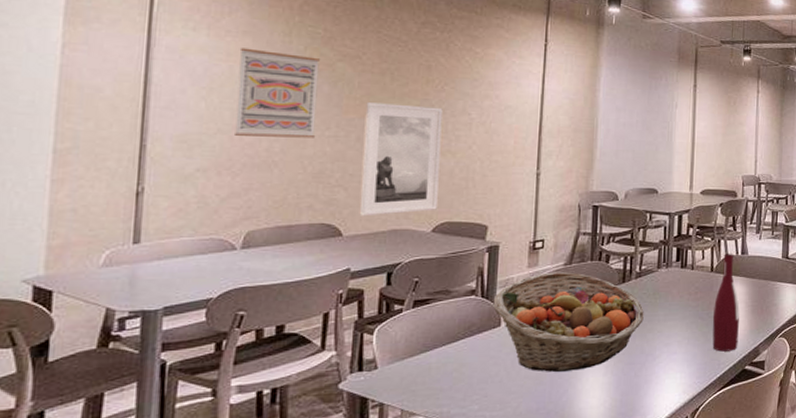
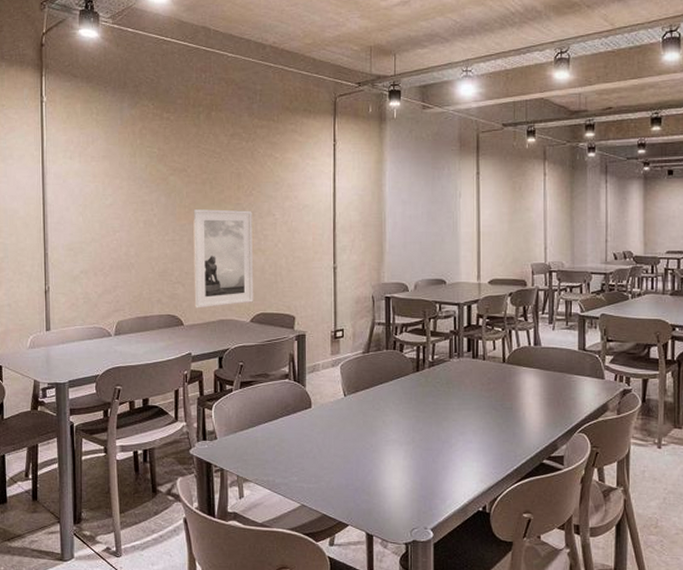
wall art: present [235,48,320,138] -> none [101,170,159,243]
fruit basket: present [493,272,644,372] -> none [304,360,438,452]
wine bottle: present [712,254,740,352] -> none [506,345,534,444]

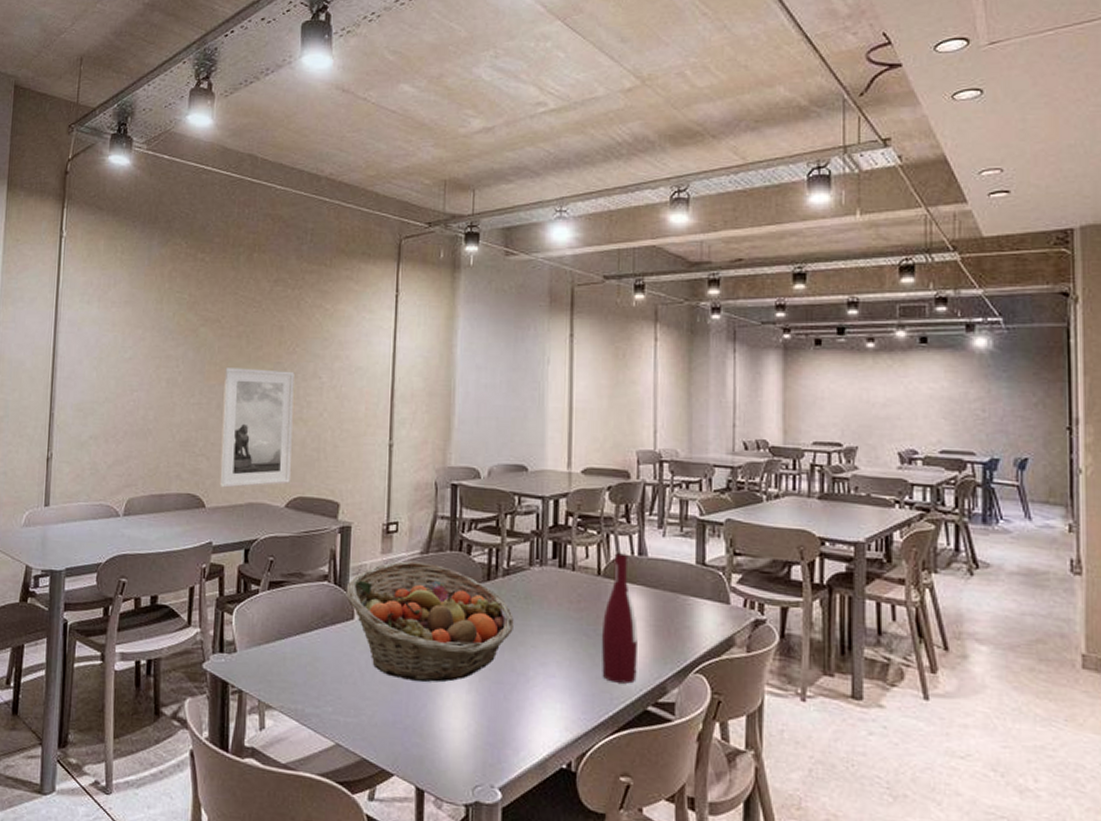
fruit basket: none [304,360,438,452] -> present [346,561,514,682]
wine bottle: none [506,345,534,444] -> present [601,553,638,684]

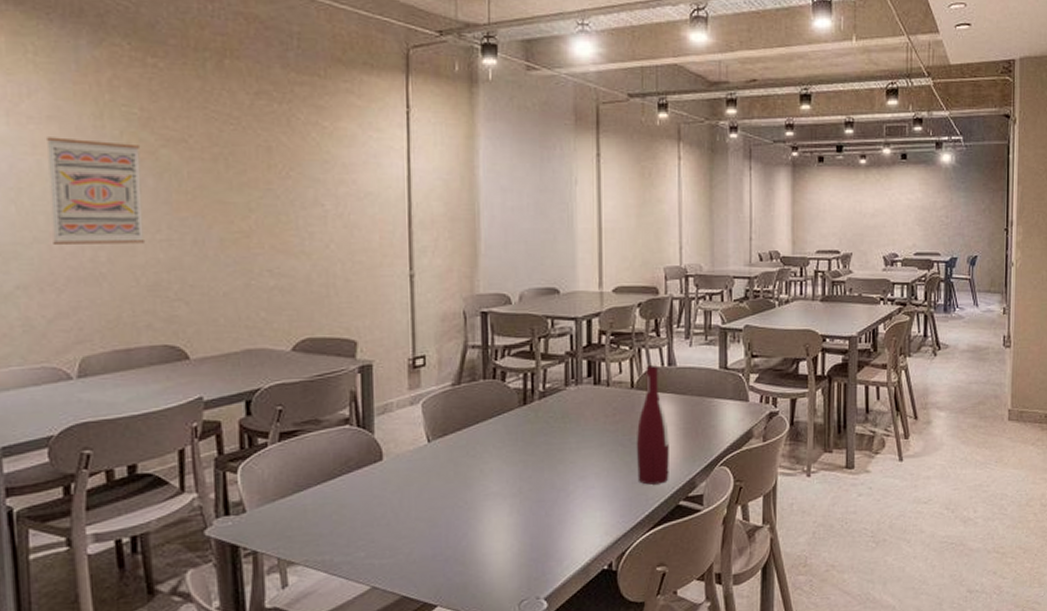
wall art: none [118,318,186,406] -> present [45,137,146,244]
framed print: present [219,368,295,488] -> none [199,197,295,335]
fruit basket: present [346,561,514,682] -> none [371,394,552,513]

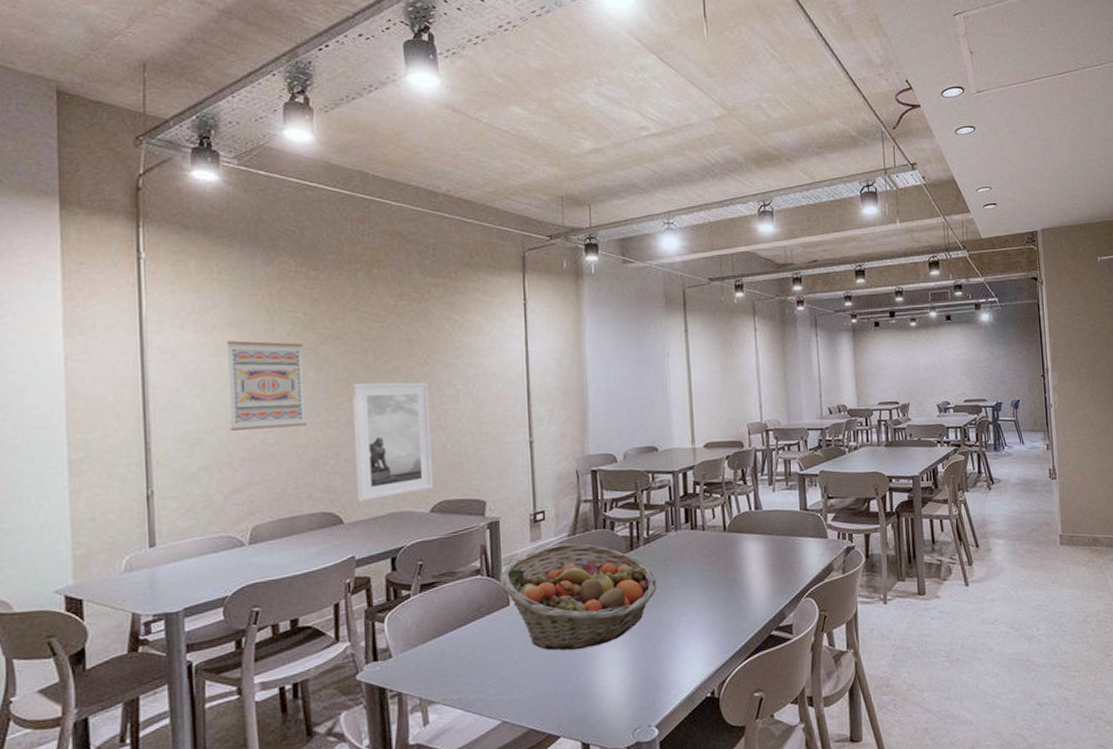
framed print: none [199,197,295,335] -> present [352,381,433,502]
fruit basket: none [371,394,552,513] -> present [499,543,657,651]
wine bottle: present [636,365,669,485] -> none [730,510,761,618]

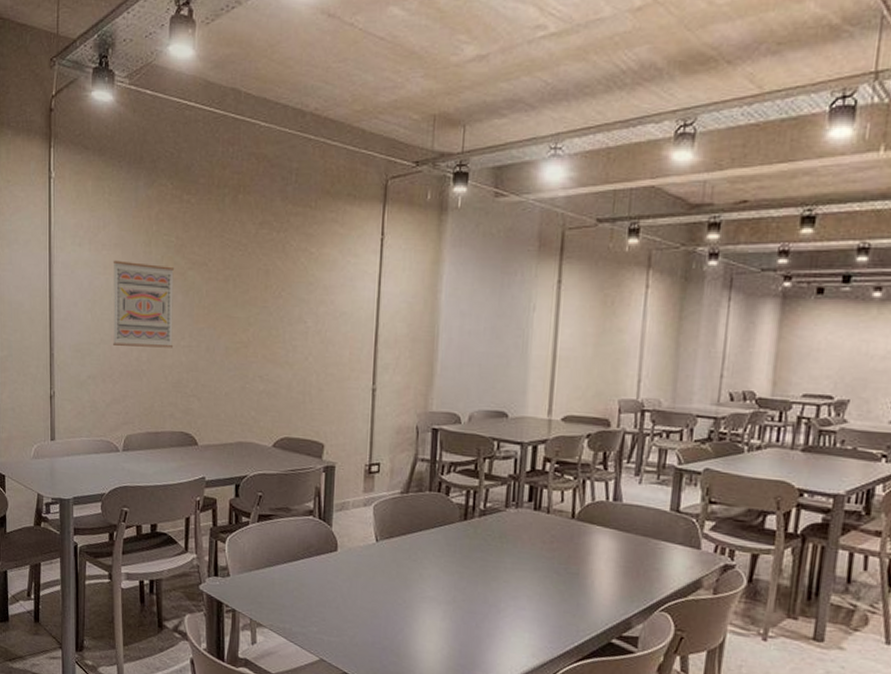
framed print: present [352,381,433,502] -> none [210,311,280,427]
fruit basket: present [499,543,657,651] -> none [330,500,488,610]

